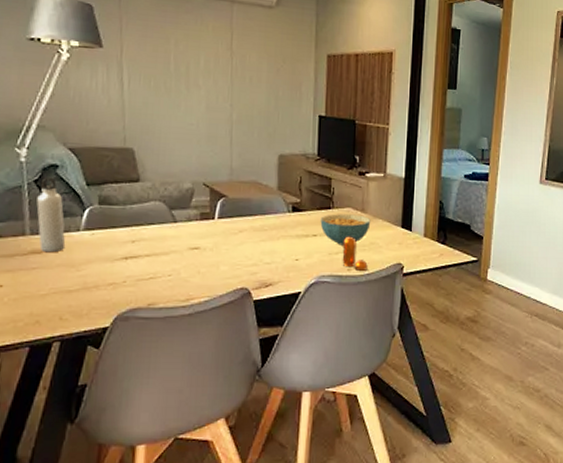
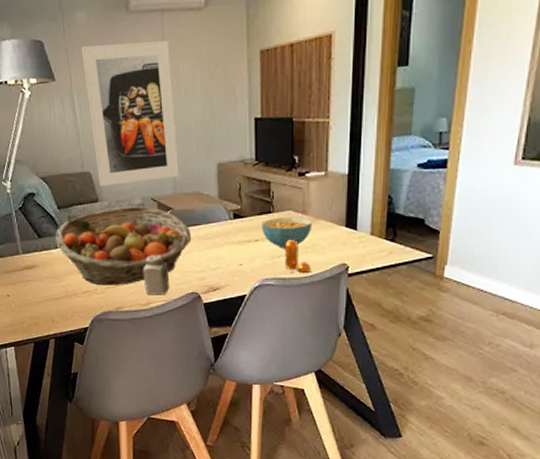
water bottle: present [36,178,66,253] -> none [23,205,49,268]
fruit basket: none [79,189,246,278] -> present [56,206,192,286]
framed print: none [138,18,238,166] -> present [81,40,179,187]
salt shaker: none [185,244,217,290] -> present [143,254,170,295]

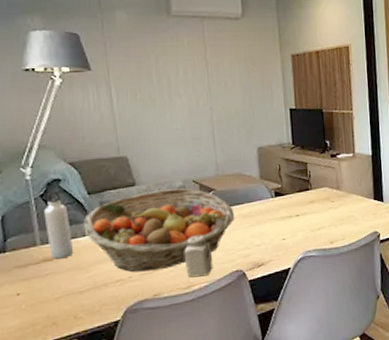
water bottle: none [23,205,49,268] -> present [44,191,74,259]
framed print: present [81,40,179,187] -> none [120,41,221,171]
cereal bowl: present [261,217,313,249] -> none [301,192,346,222]
pepper shaker: present [285,239,311,273] -> none [323,212,348,243]

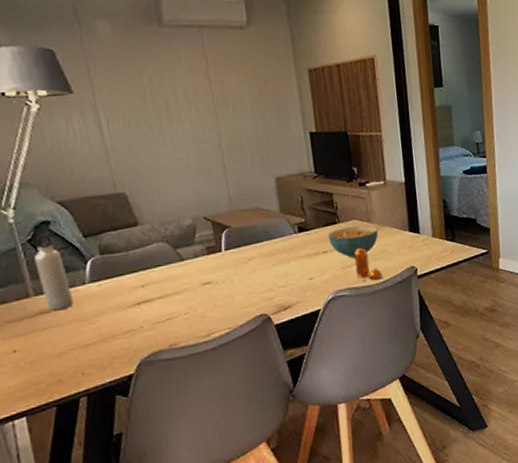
fruit basket: present [84,188,235,272] -> none [82,226,255,322]
salt shaker: present [184,234,213,278] -> none [200,277,234,325]
cereal bowl: none [301,192,346,222] -> present [328,225,379,258]
pepper shaker: none [323,212,348,243] -> present [354,247,382,280]

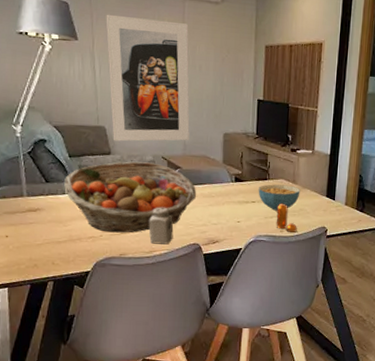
water bottle: present [34,235,74,311] -> none [31,150,55,211]
fruit basket: none [82,226,255,322] -> present [64,161,197,233]
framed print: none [105,55,234,208] -> present [106,14,190,142]
salt shaker: none [200,277,234,325] -> present [149,207,174,245]

